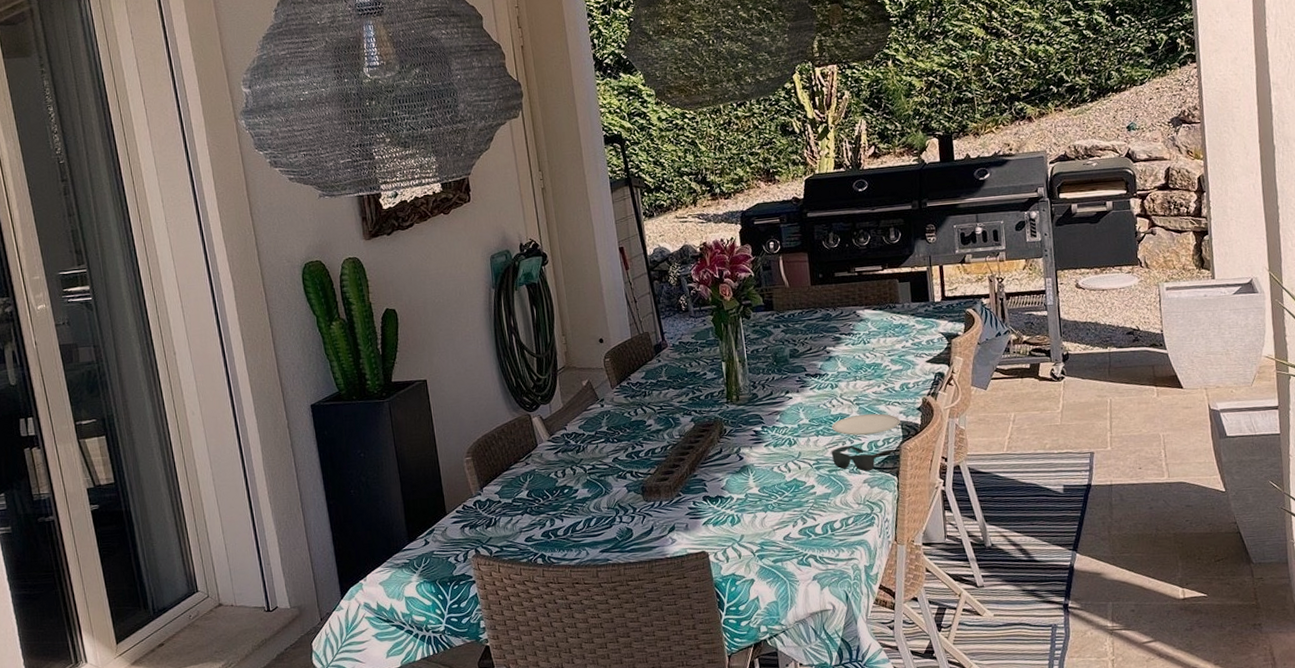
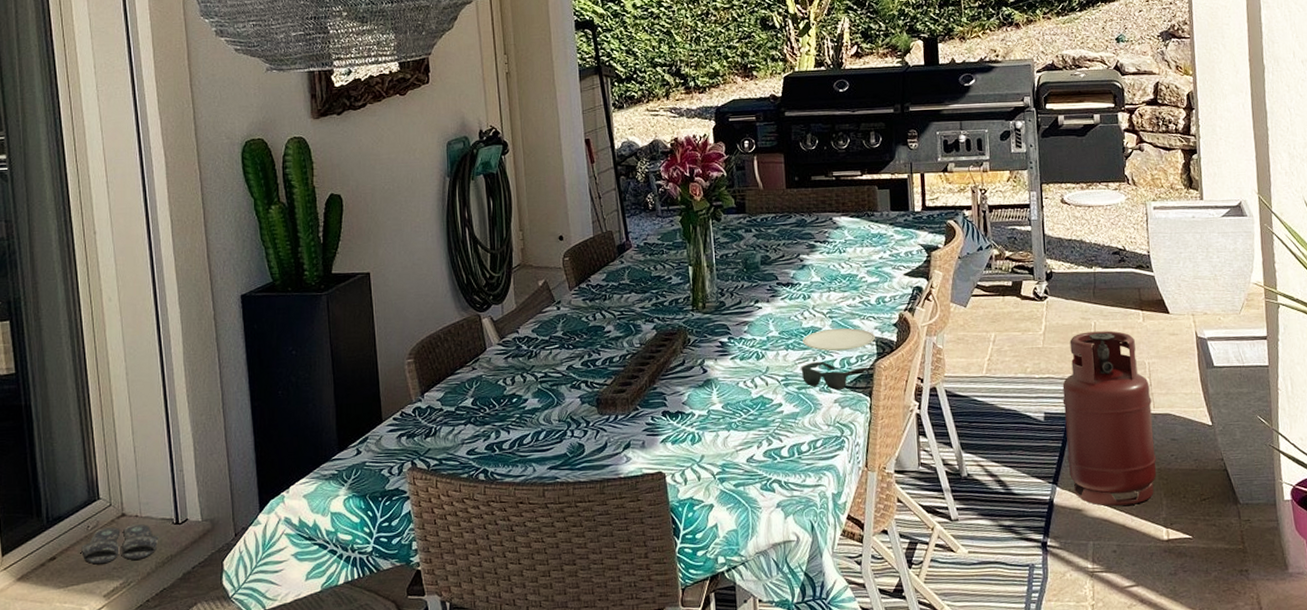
slippers: none [185,612,254,649] -> present [81,524,159,565]
gas cylinder: none [1080,406,1172,570] -> present [1062,330,1157,507]

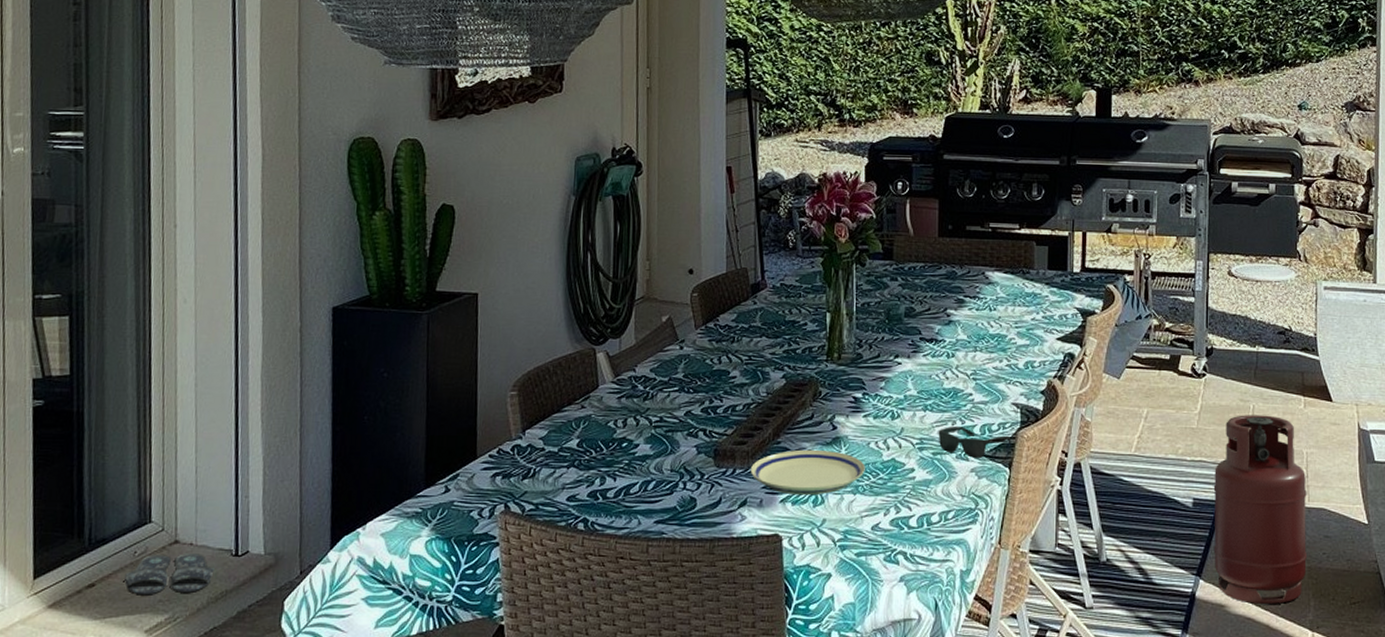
plate: none [630,392,736,435] -> present [750,449,865,496]
plate: present [803,327,876,352] -> none [942,391,1021,417]

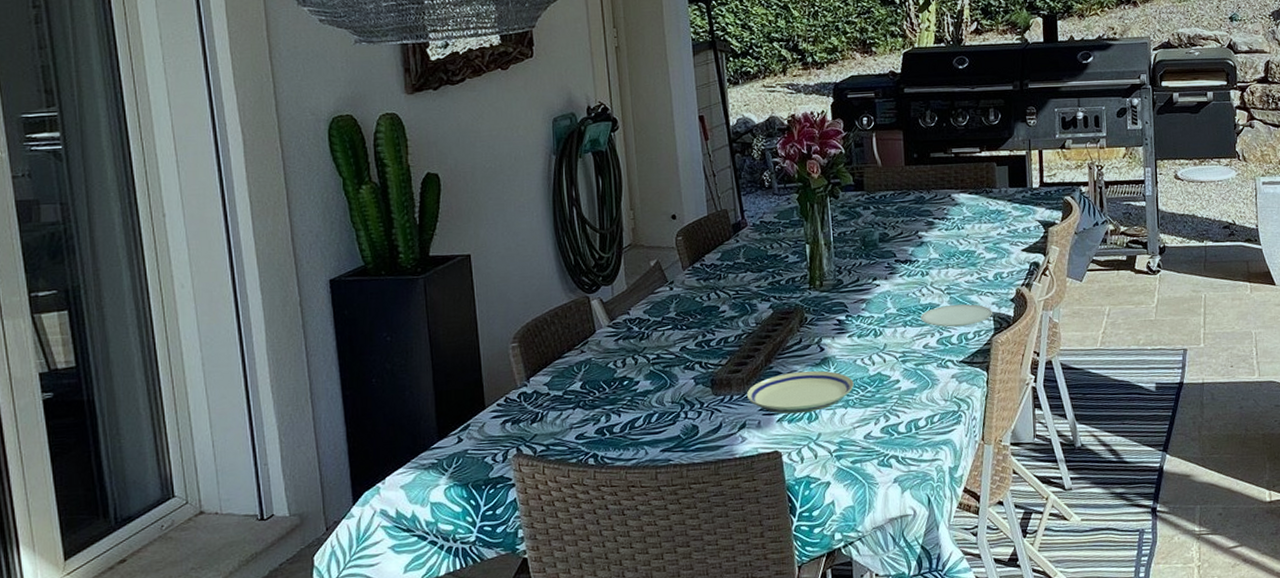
slippers: present [124,554,214,595] -> none [155,521,242,566]
sunglasses: present [938,425,1011,459] -> none [918,337,987,366]
plate: none [942,391,1021,417] -> present [921,303,993,327]
gas cylinder: present [1213,415,1308,605] -> none [1173,302,1261,472]

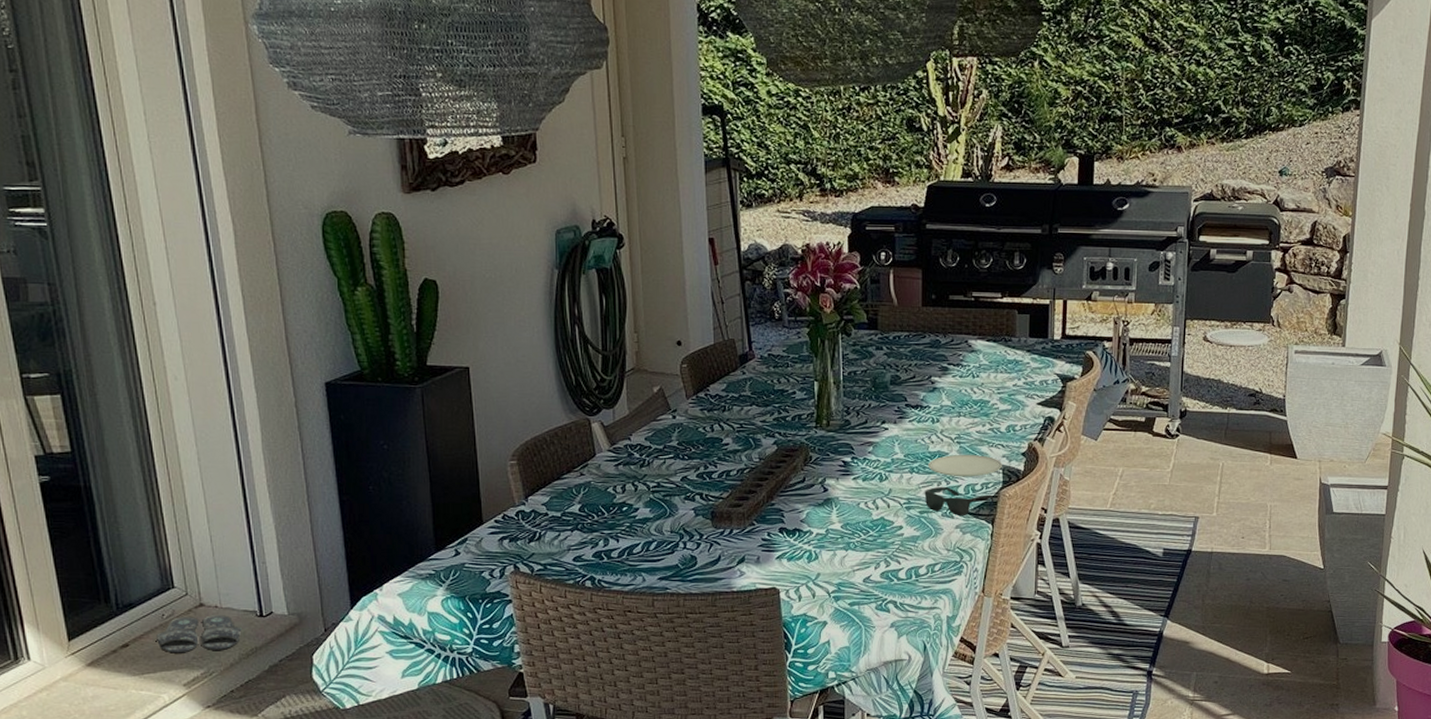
slippers: none [155,521,242,566] -> present [156,615,242,653]
plate: present [746,370,854,414] -> none [746,510,856,552]
sunglasses: none [918,337,987,366] -> present [924,486,994,517]

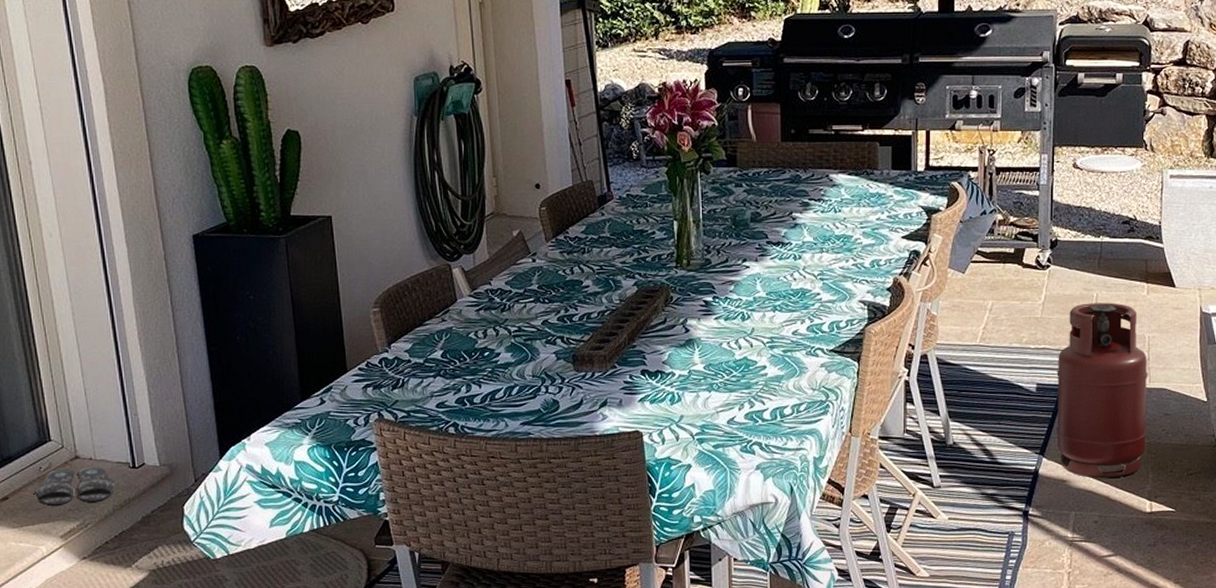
sunglasses: present [924,486,994,517] -> none [788,324,859,355]
plate: present [928,454,1003,477] -> none [791,290,868,315]
gas cylinder: none [1181,472,1269,641] -> present [1056,302,1148,479]

